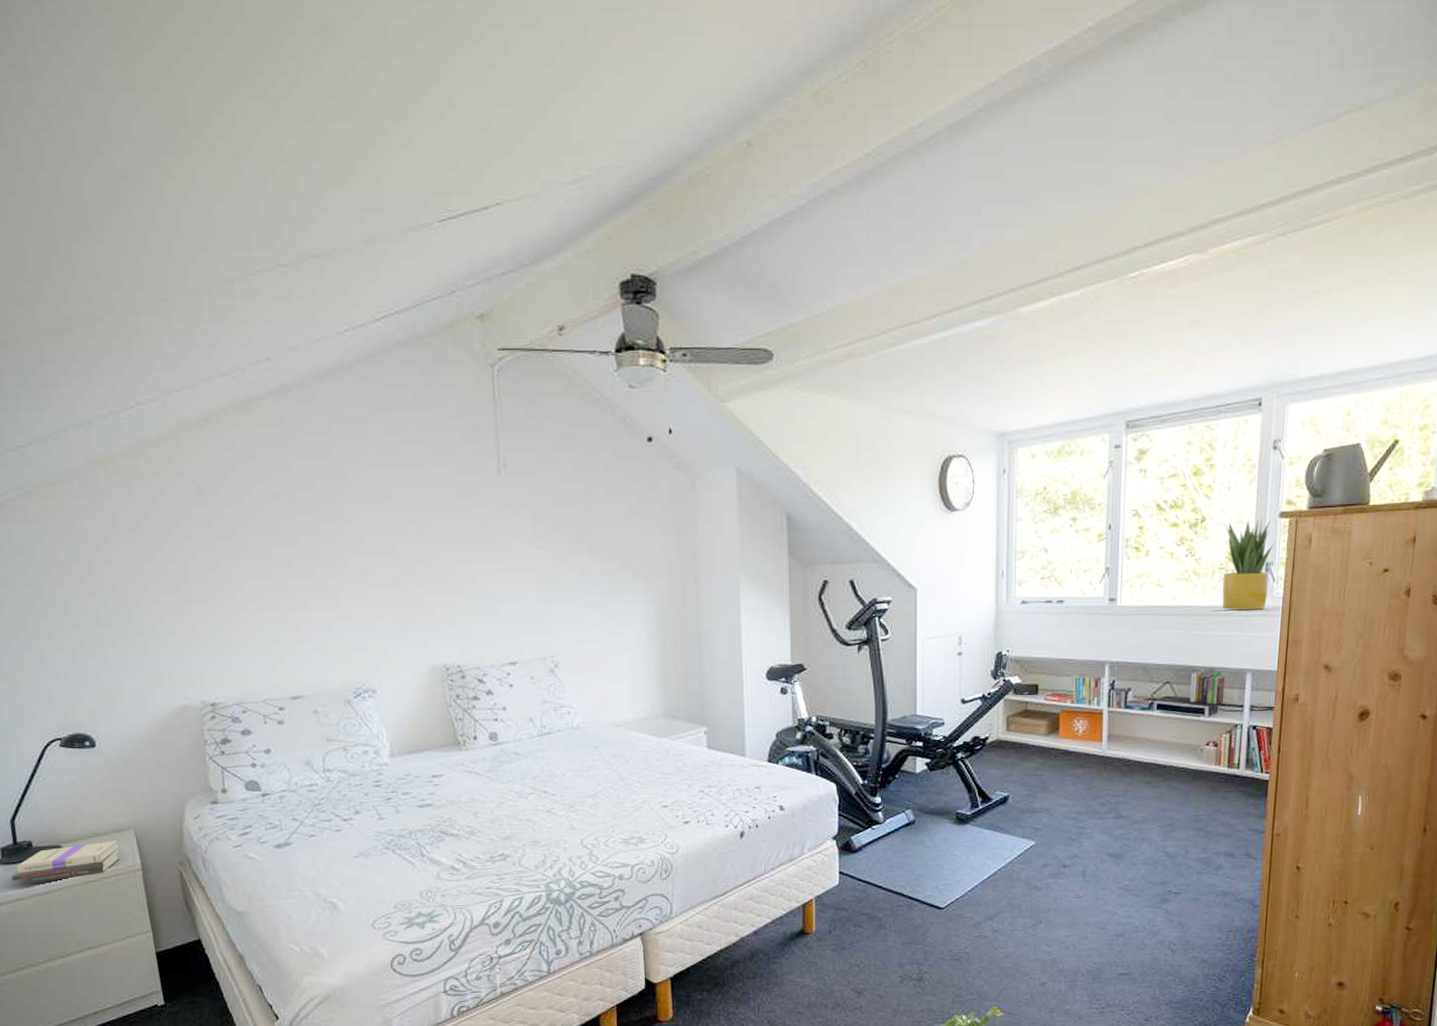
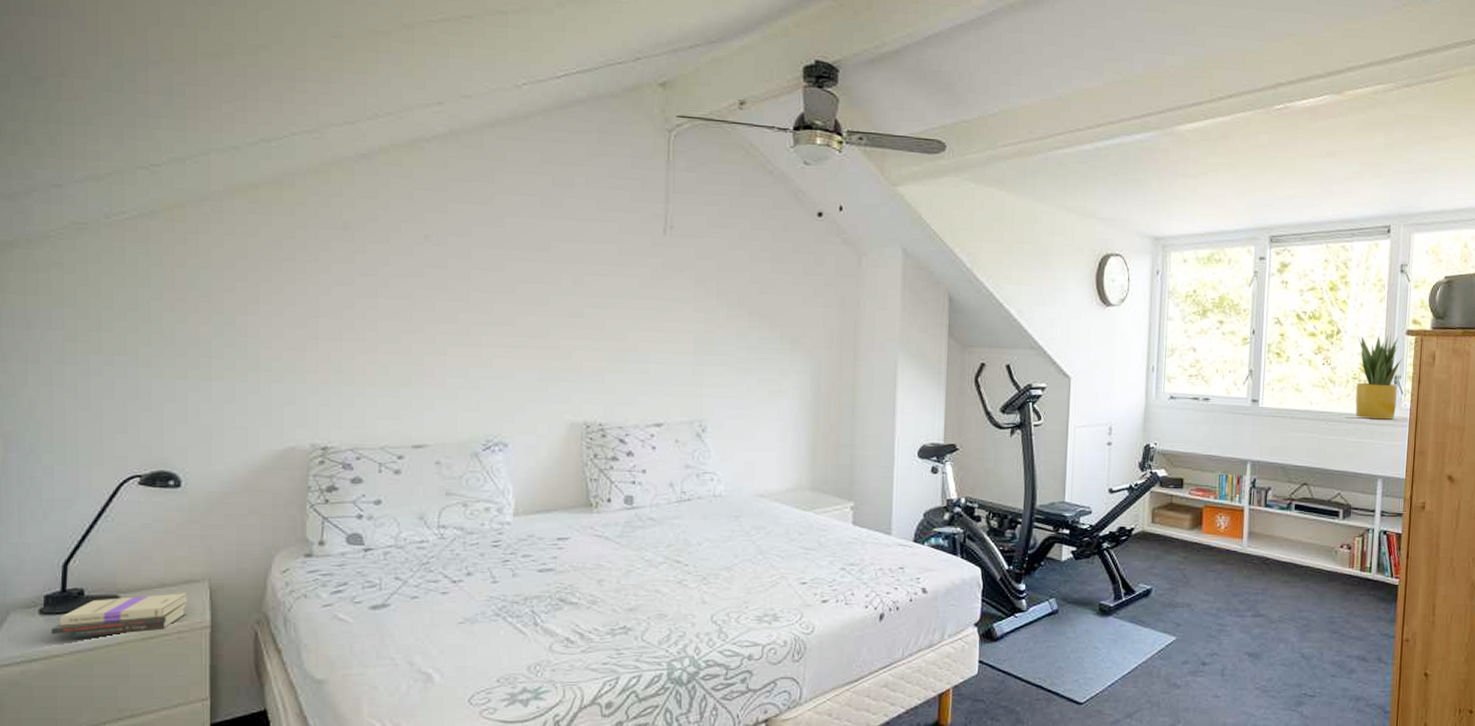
books: present [1190,670,1226,705] -> none [1326,474,1359,508]

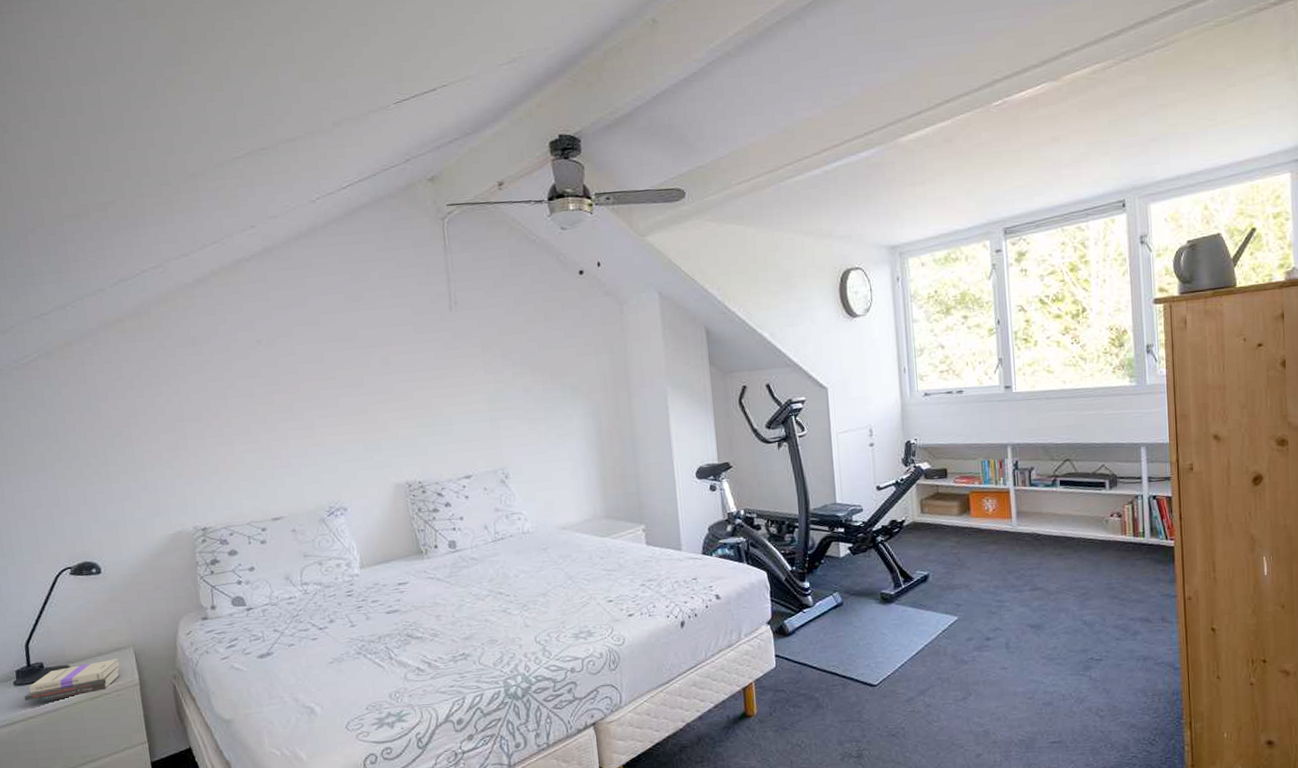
planter: present [1355,333,1403,420] -> none [1103,304,1153,390]

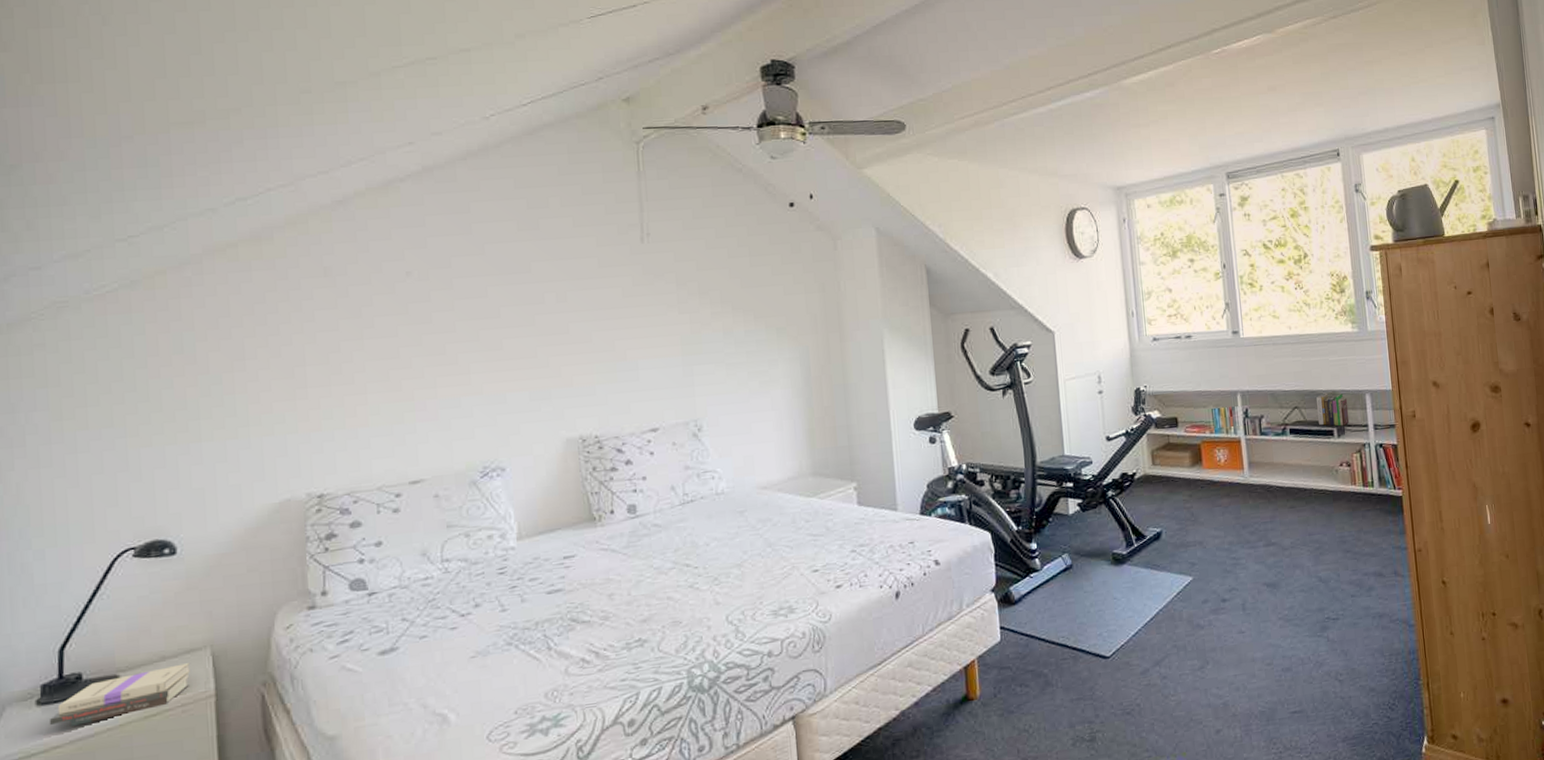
books: none [1089,446,1123,479] -> present [1316,393,1350,426]

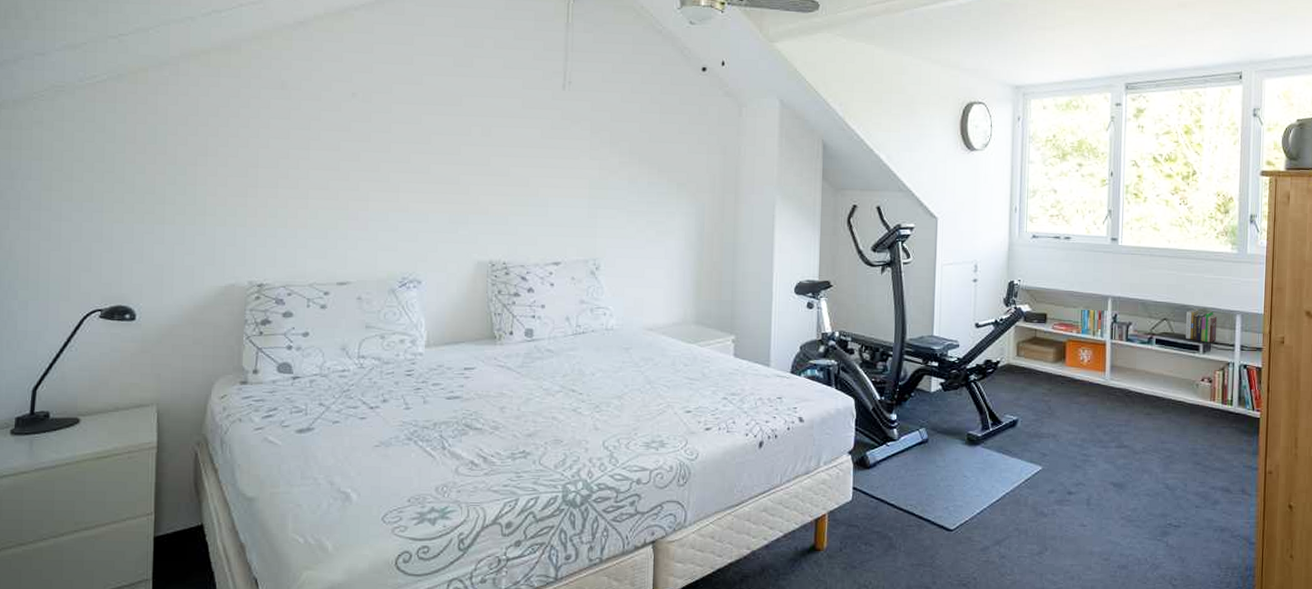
books: present [49,663,191,728] -> none [19,416,139,458]

